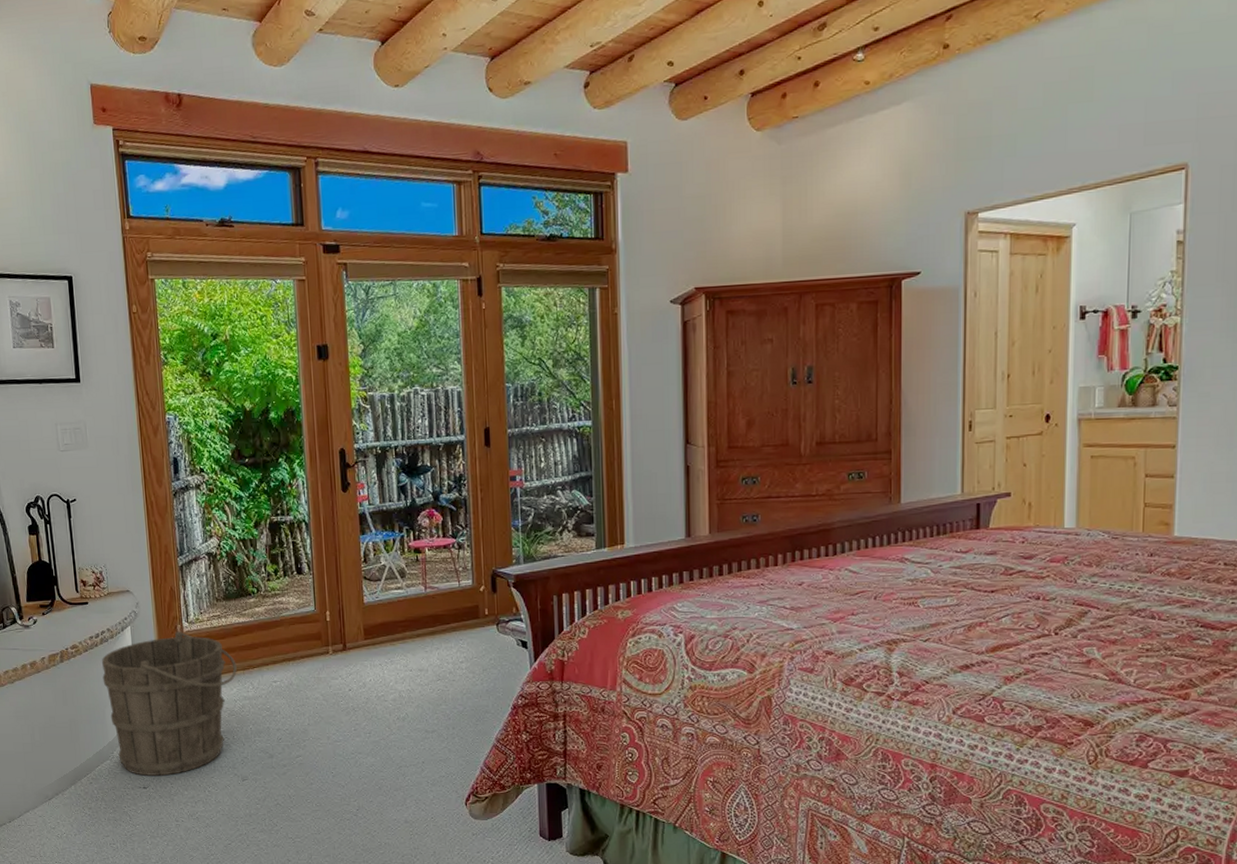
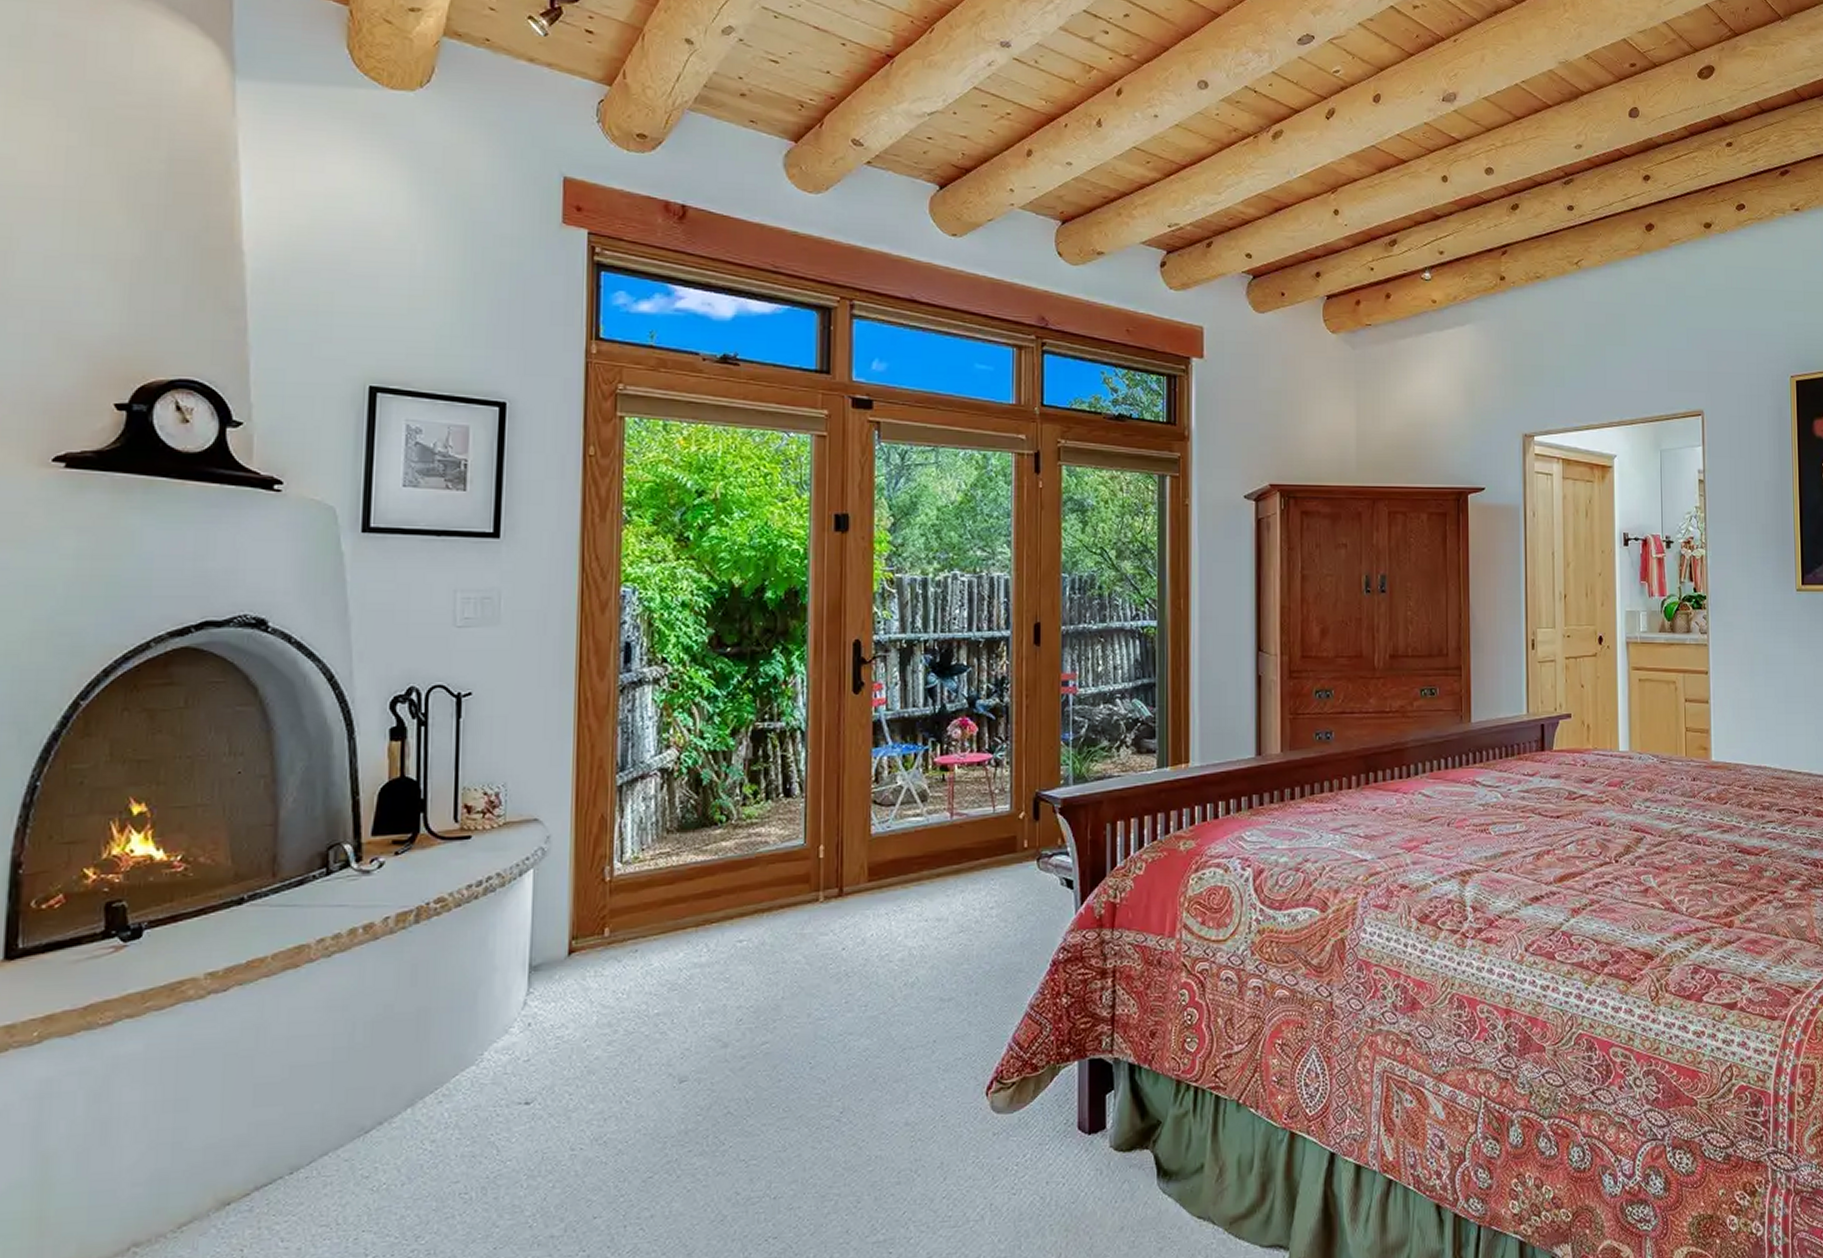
bucket: present [101,631,237,776] -> none [480,875,687,1085]

